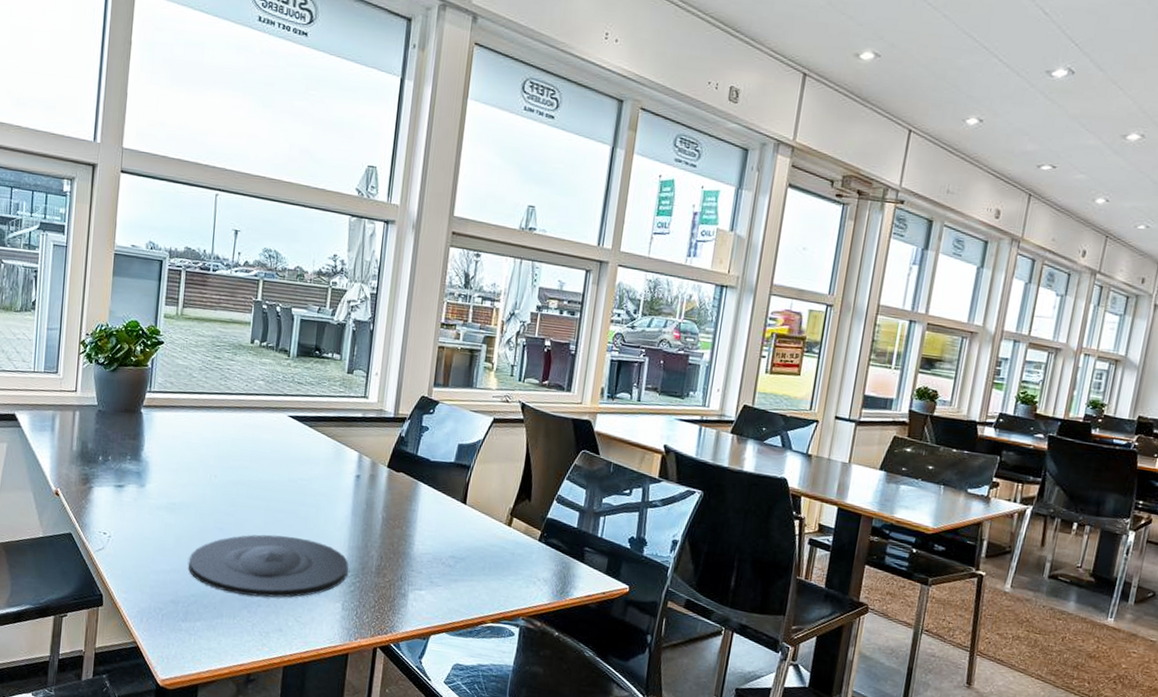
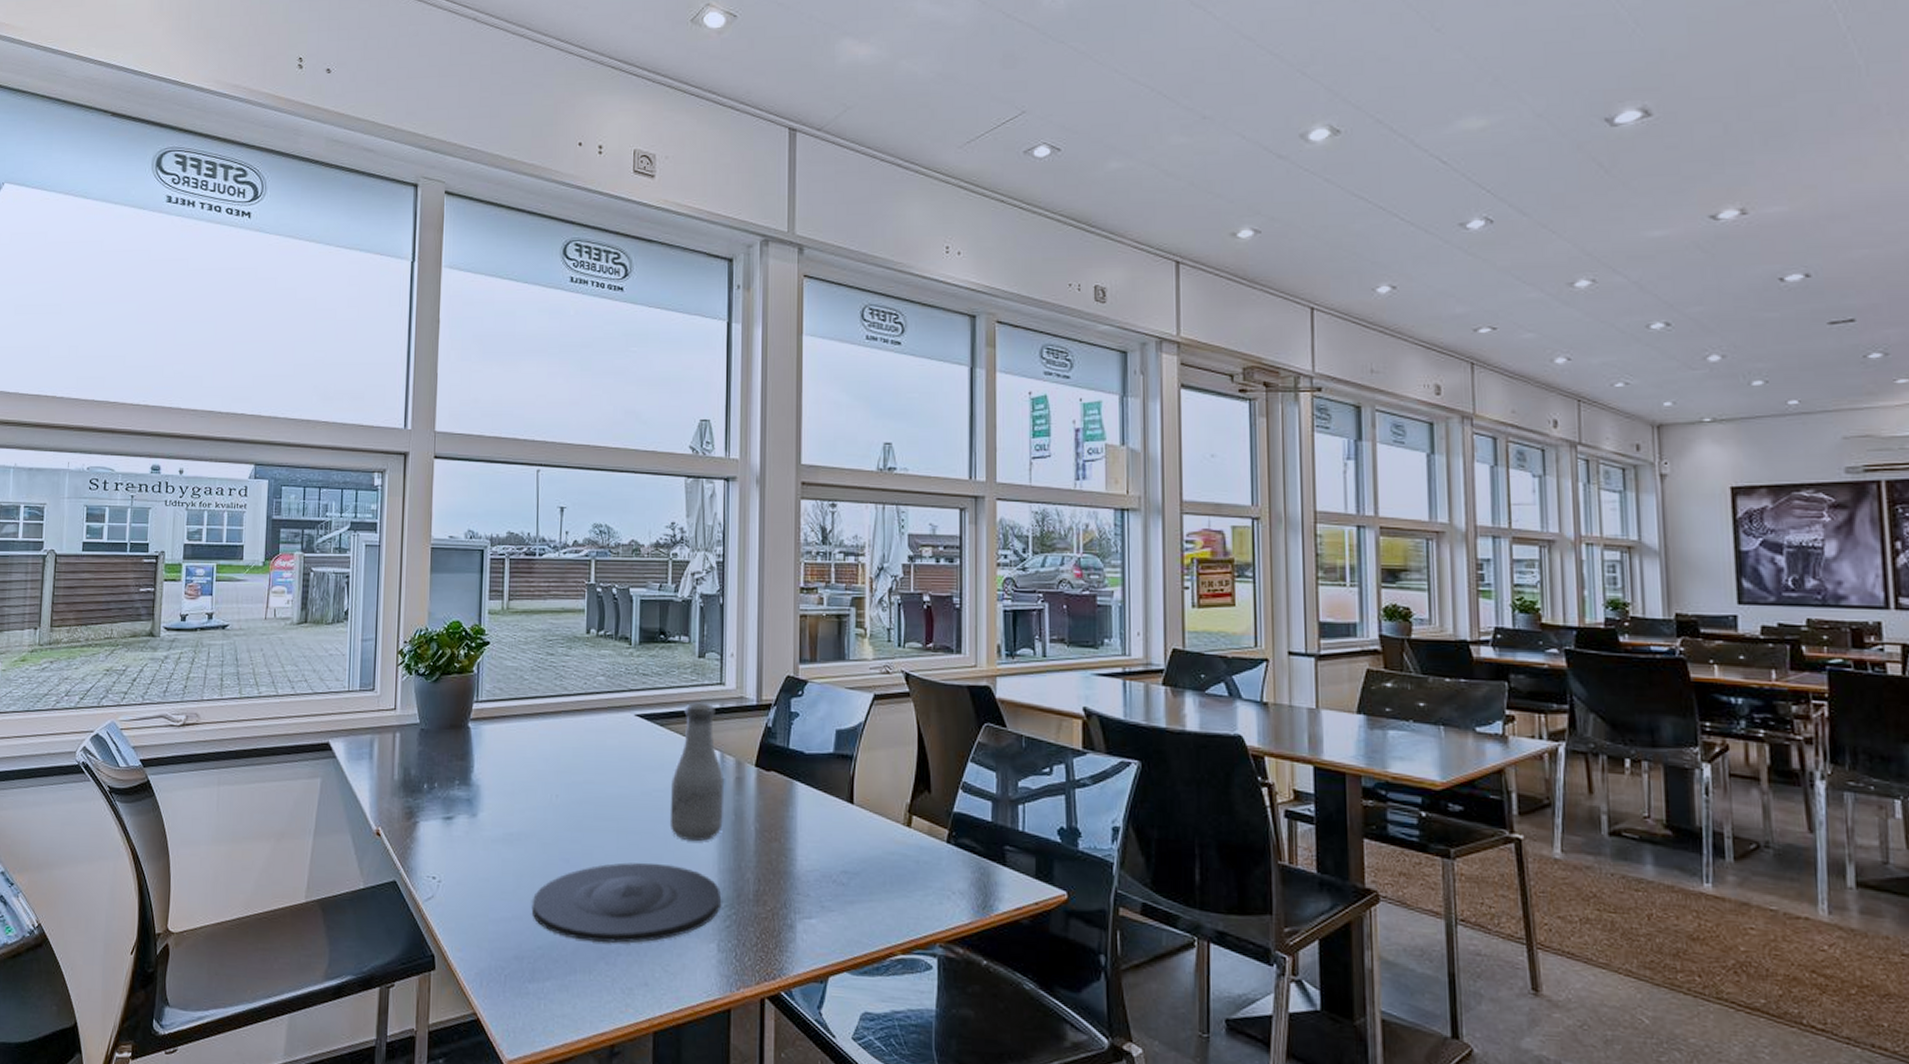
bottle: none [310,411,360,523] -> present [669,703,725,842]

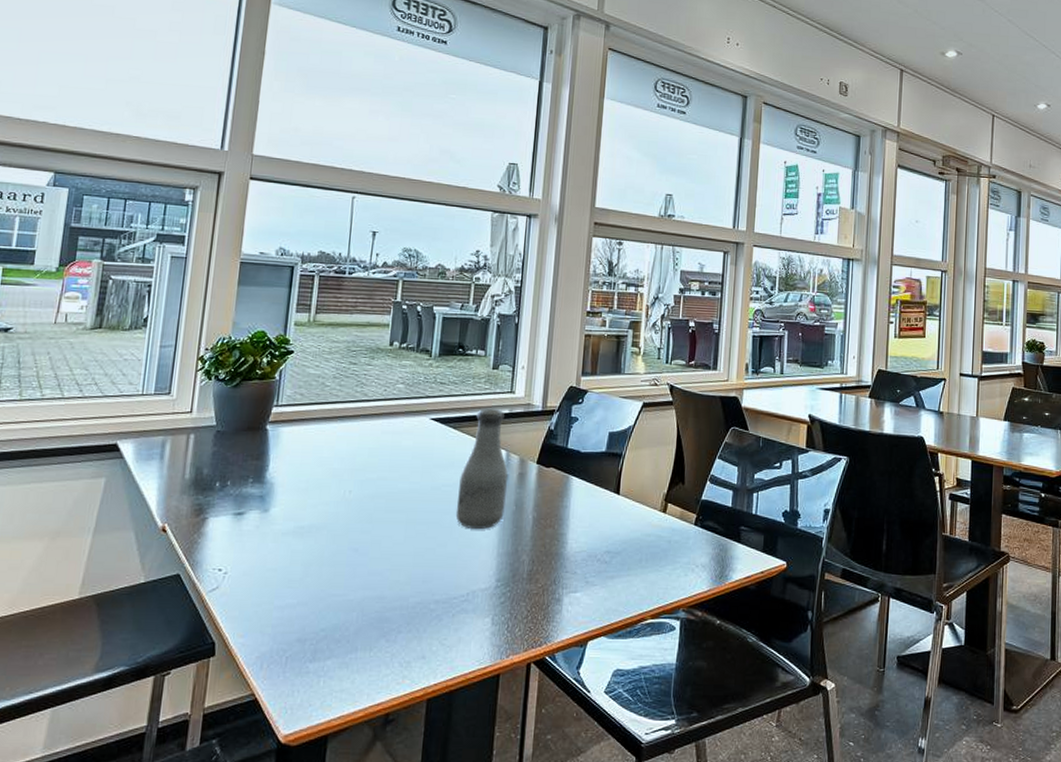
plate: present [531,862,721,943] -> none [317,549,498,623]

